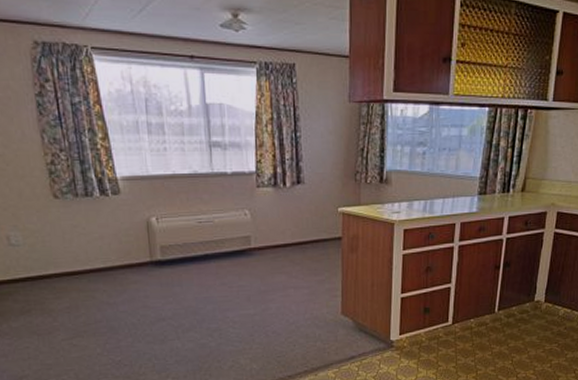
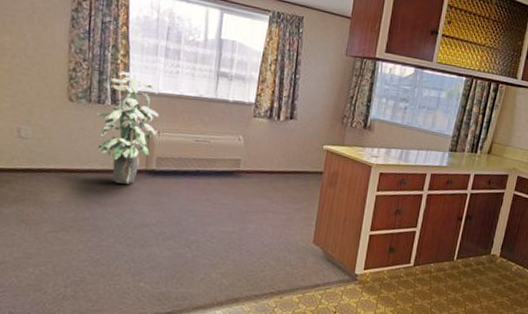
indoor plant: none [87,156,154,280] -> present [97,71,159,184]

